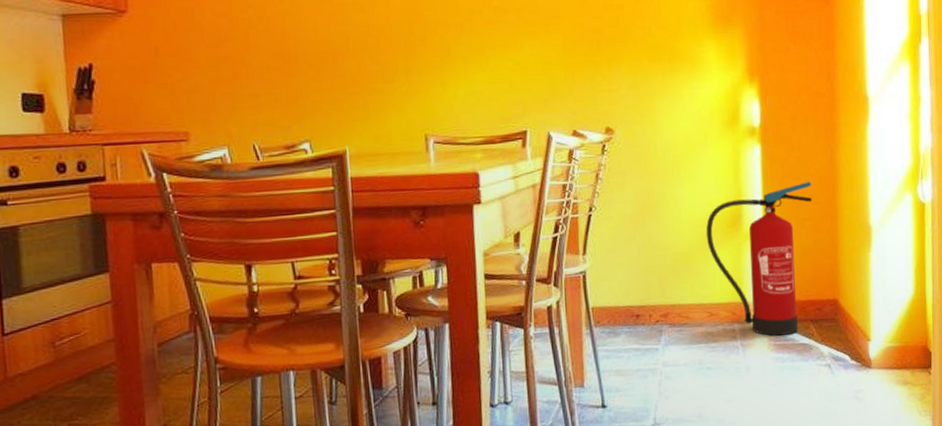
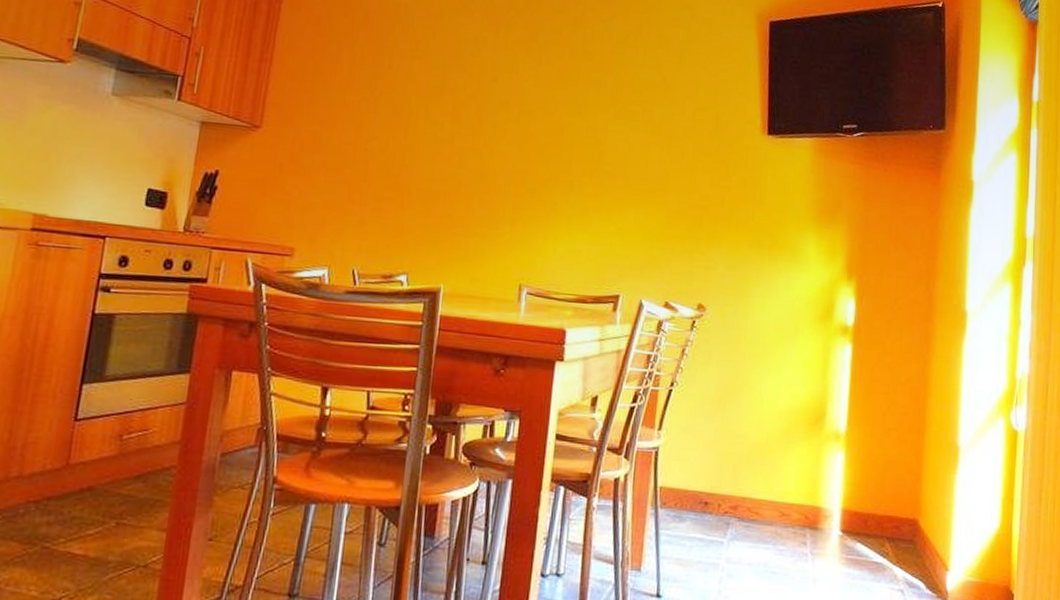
fire extinguisher: present [706,182,813,336] -> none [786,390,901,550]

